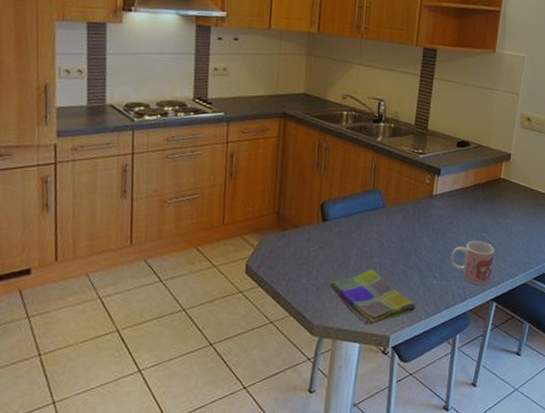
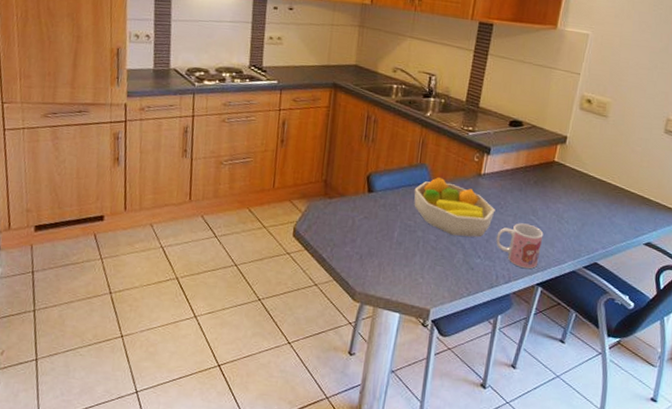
dish towel: present [330,269,416,324] -> none [373,242,458,296]
fruit bowl: none [368,201,448,258] -> present [414,177,495,238]

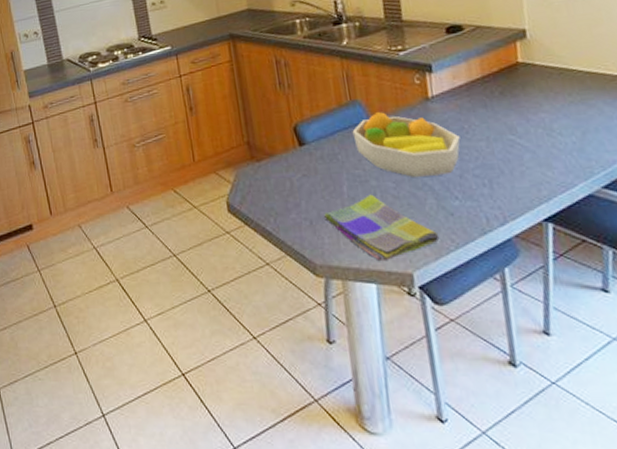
dish towel: none [373,242,458,296] -> present [324,194,440,260]
mug: present [496,223,544,269] -> none [471,145,538,203]

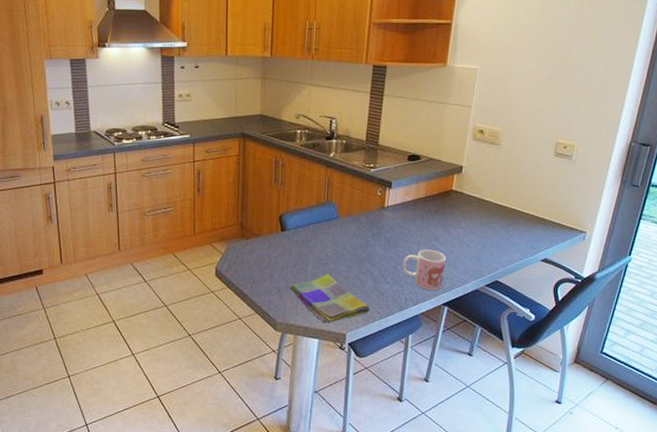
fruit bowl: present [352,112,460,177] -> none [323,213,400,265]
mug: none [471,145,538,203] -> present [403,249,447,291]

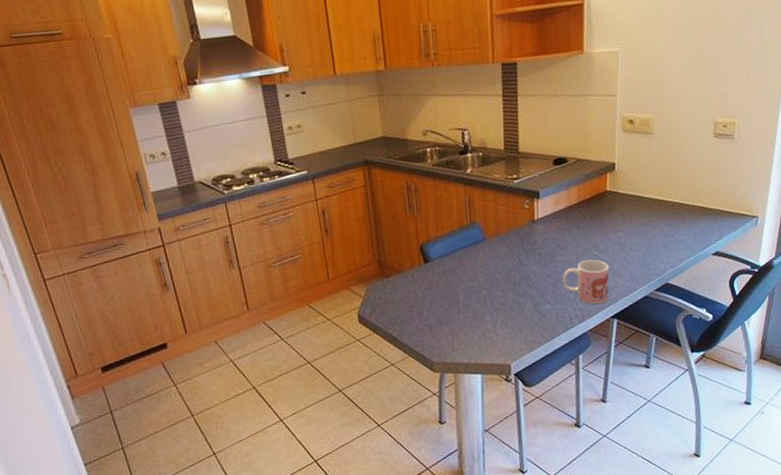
dish towel: present [290,274,370,323] -> none [442,302,533,356]

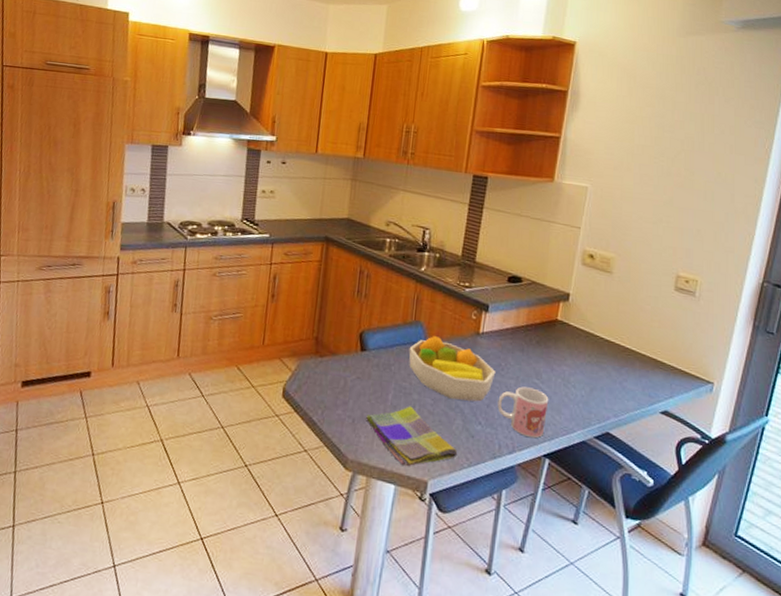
dish towel: none [442,302,533,356] -> present [366,406,458,466]
fruit bowl: none [470,233,556,287] -> present [409,336,496,402]

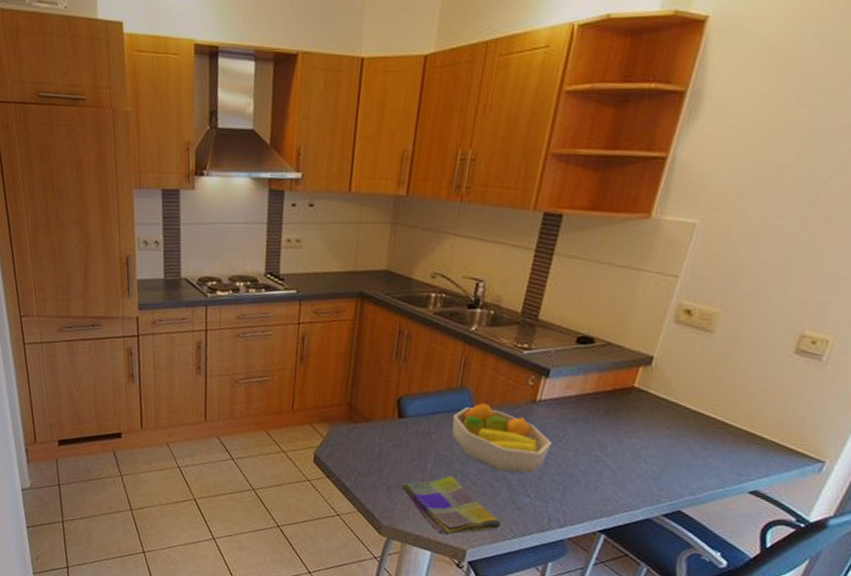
mug: present [497,386,549,439] -> none [550,459,613,514]

